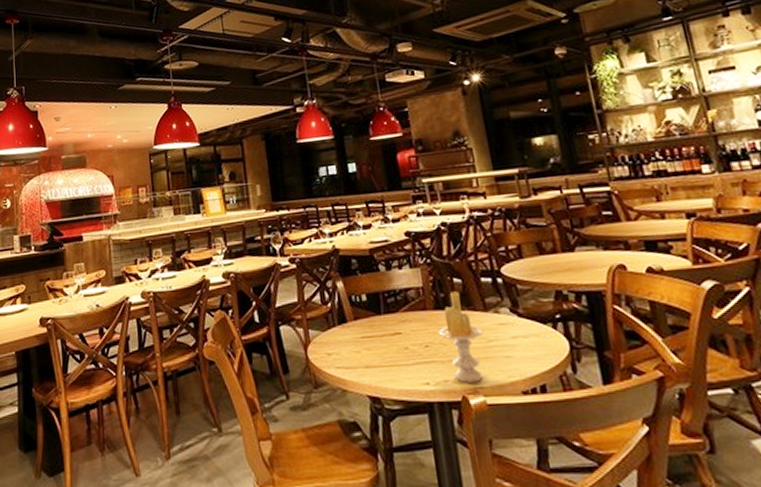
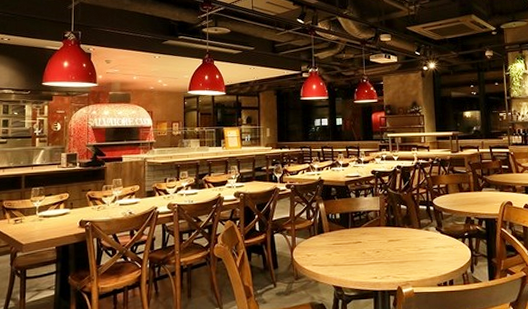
candle: present [438,291,484,383] -> none [387,214,417,278]

